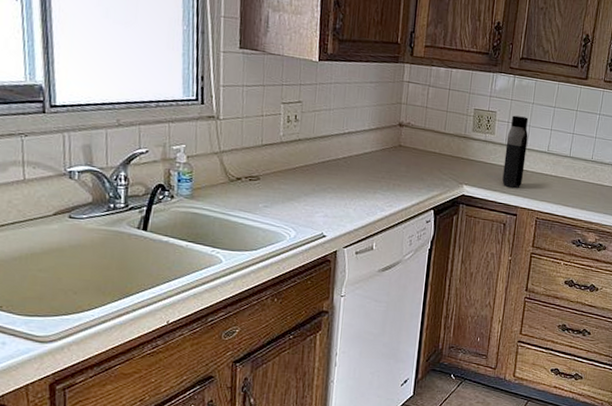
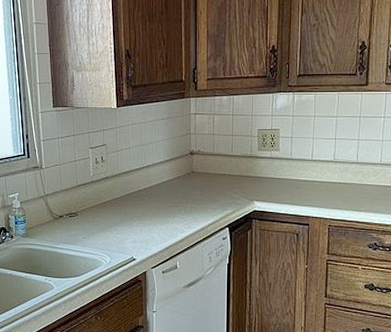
water bottle: present [502,115,529,189] -> none [291,130,313,200]

